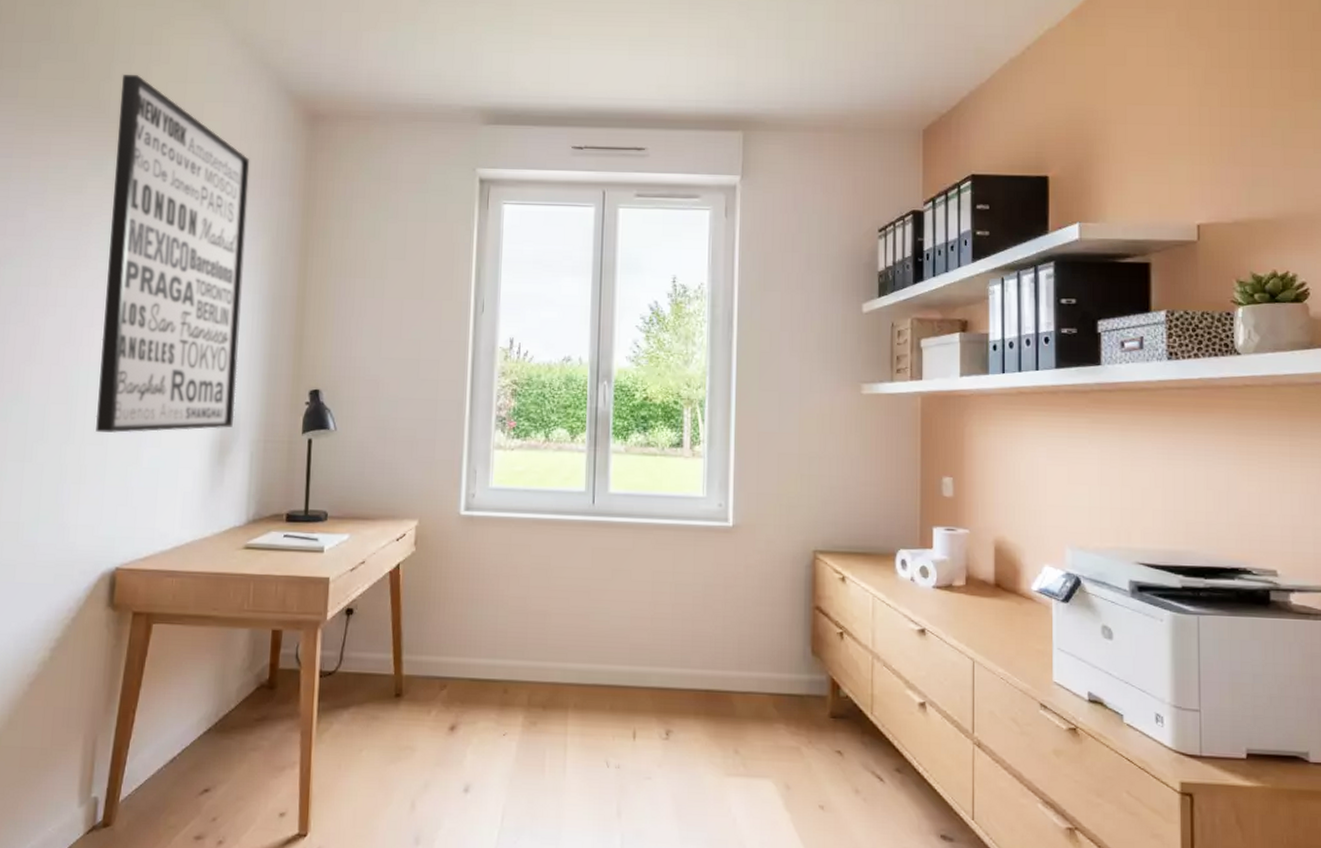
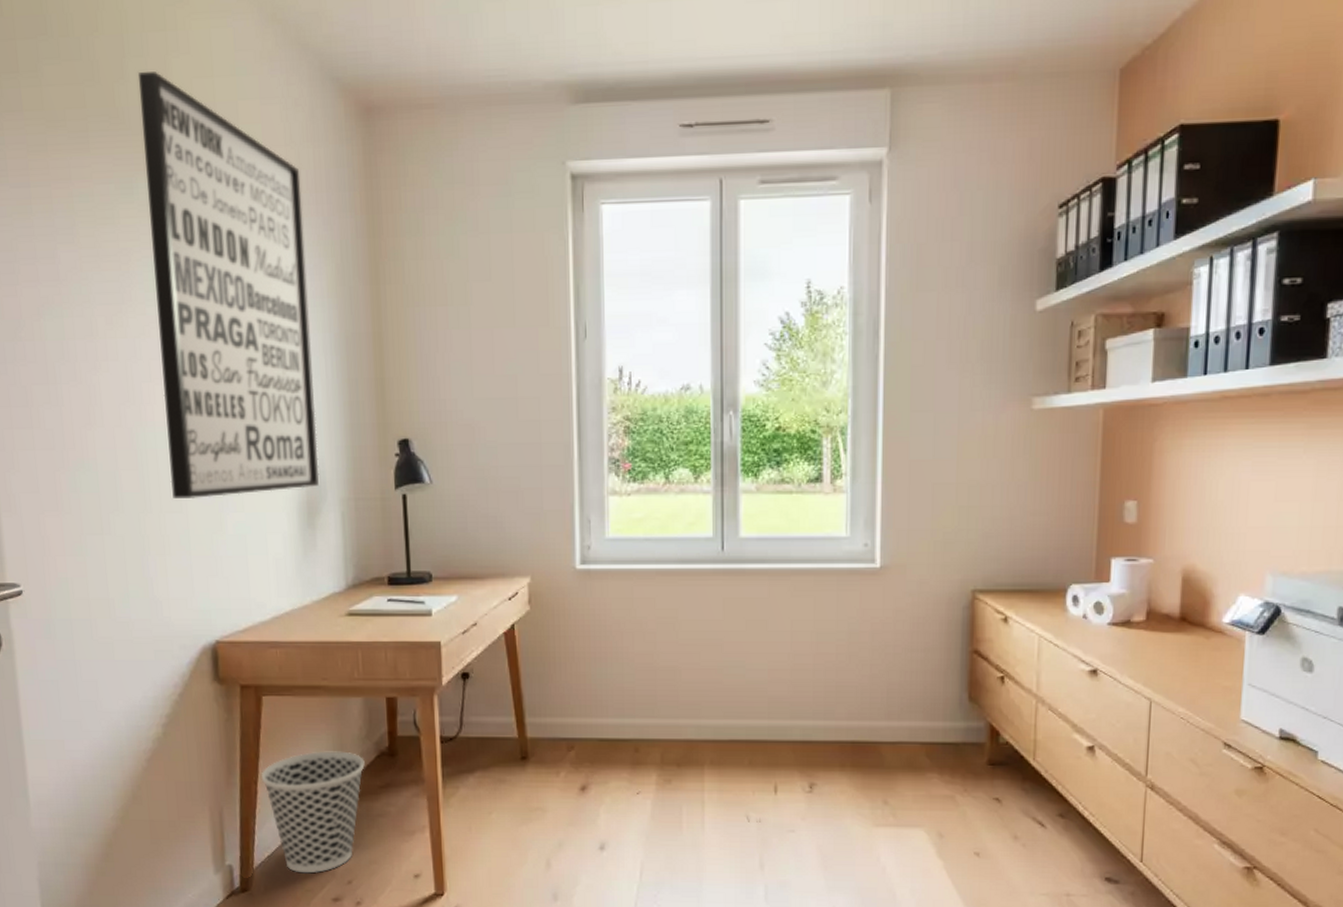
wastebasket: none [140,681,244,809] -> present [261,751,365,874]

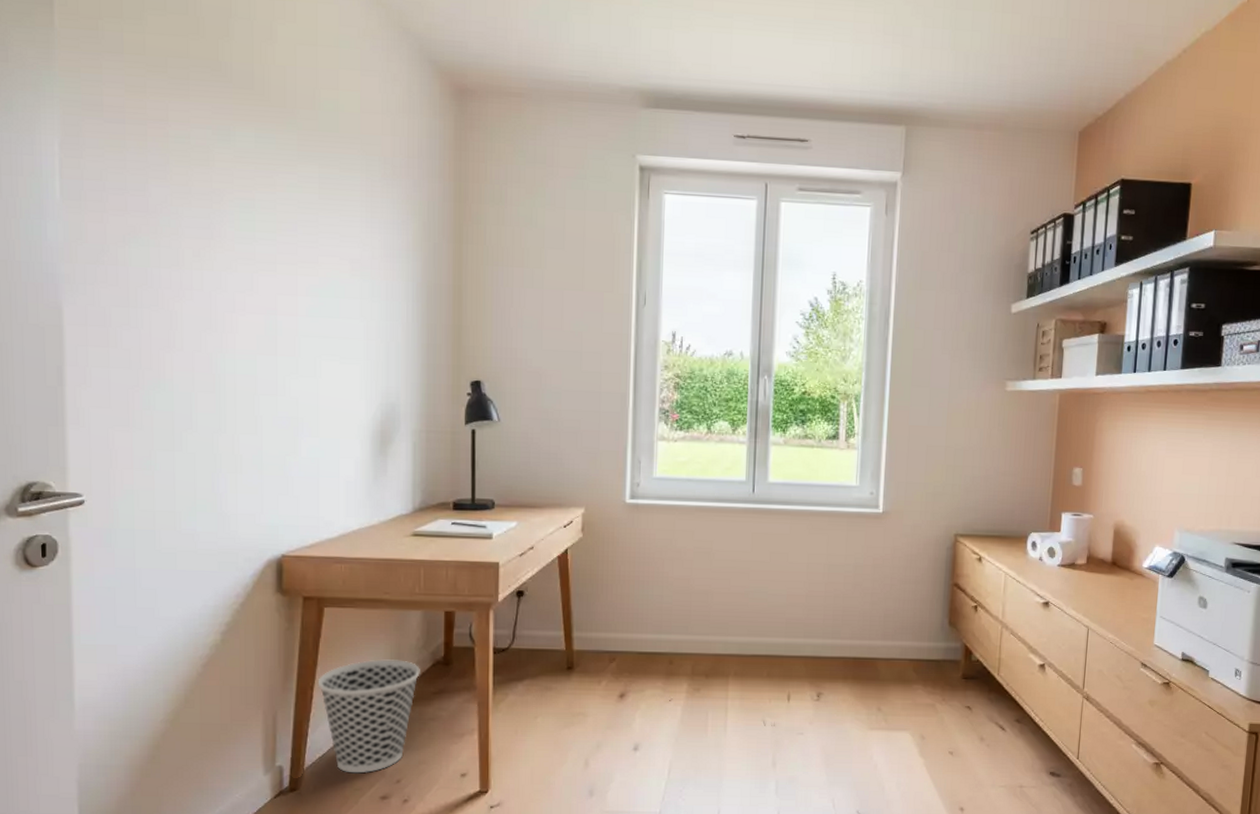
wall art: present [137,72,319,499] -> none [243,33,395,422]

